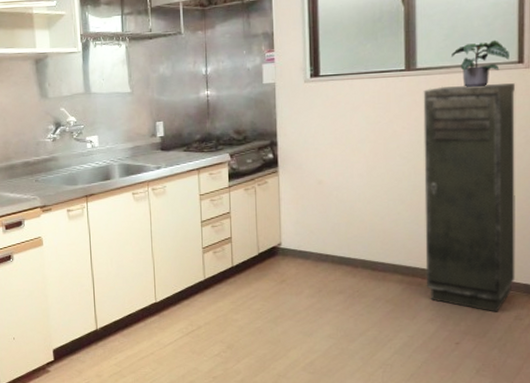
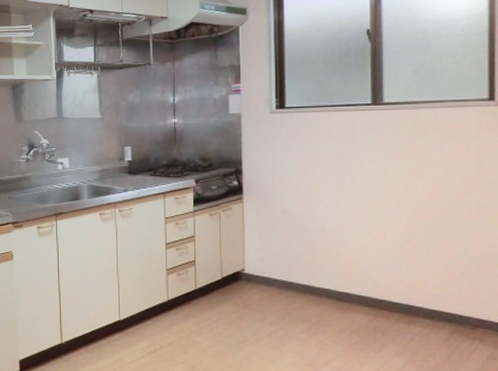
storage cabinet: present [423,83,515,312] -> none [390,120,488,350]
potted plant: present [452,40,509,88] -> none [419,77,479,124]

